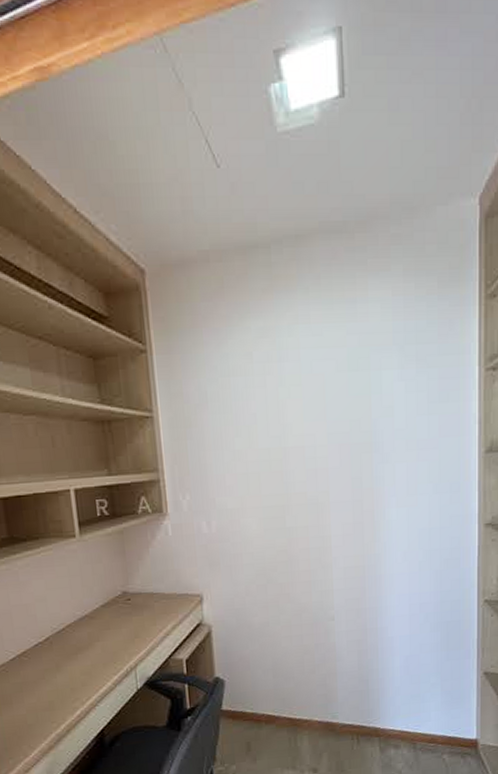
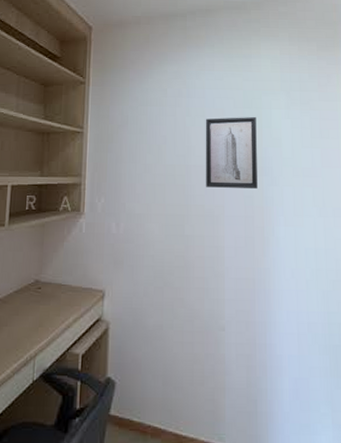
wall art: none [302,382,366,472] -> present [205,117,257,188]

